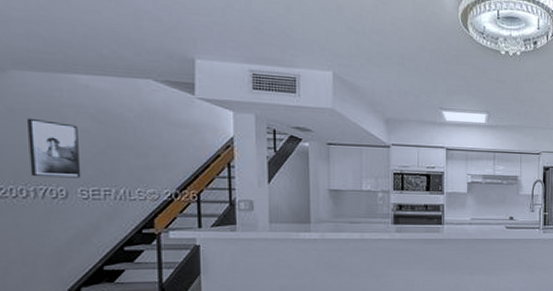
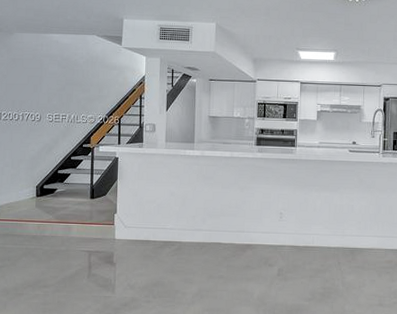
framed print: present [28,118,82,178] -> none [21,65,50,107]

